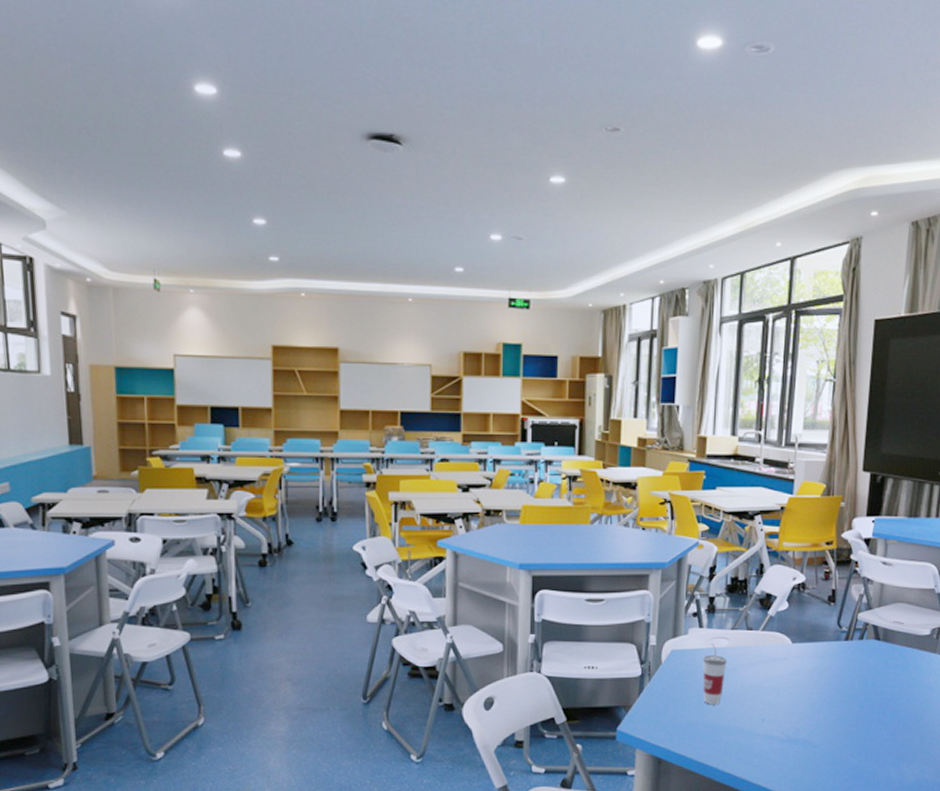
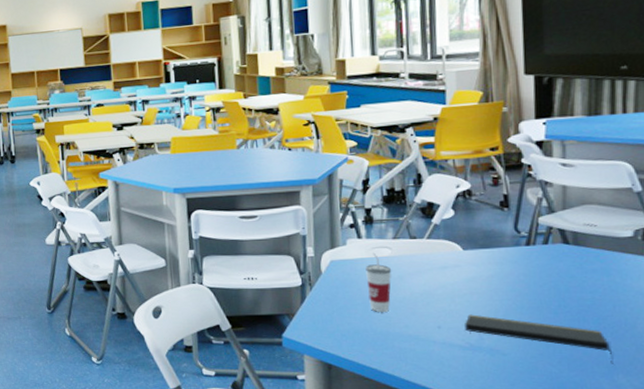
notepad: none [785,707,901,753] -> present [465,314,612,363]

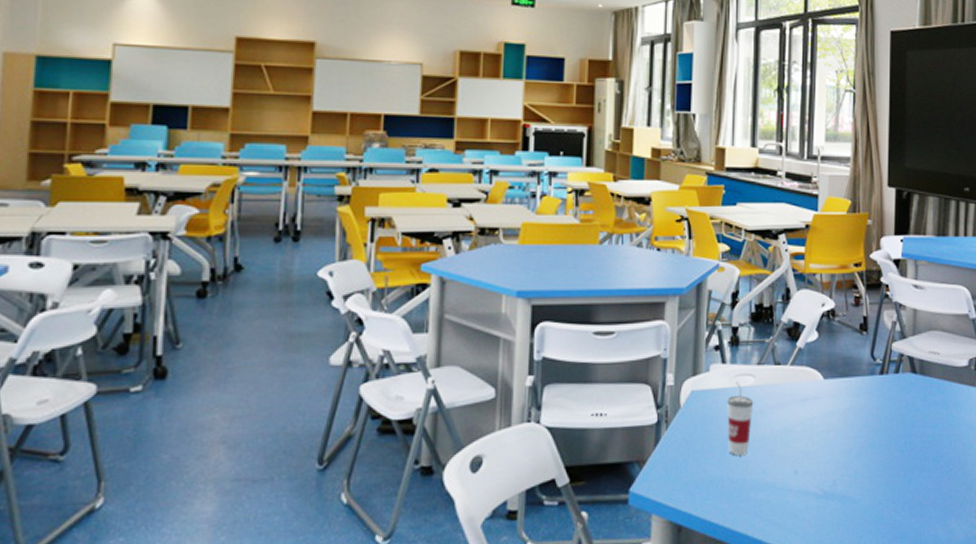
notepad: present [465,314,612,363] -> none [820,455,946,506]

